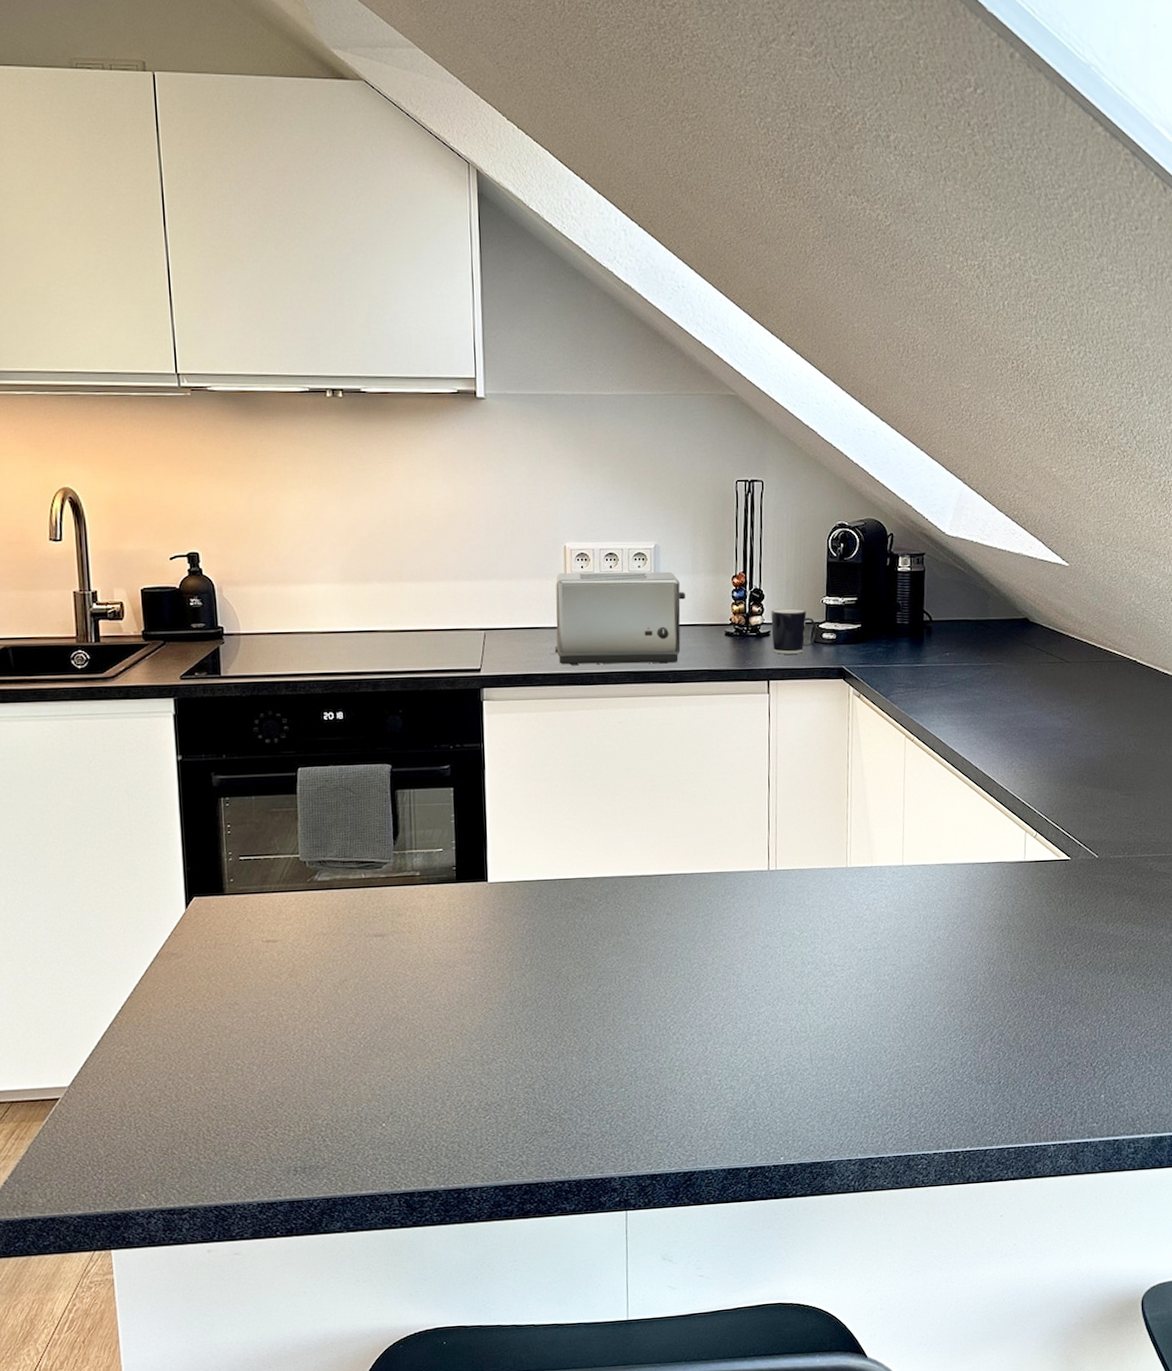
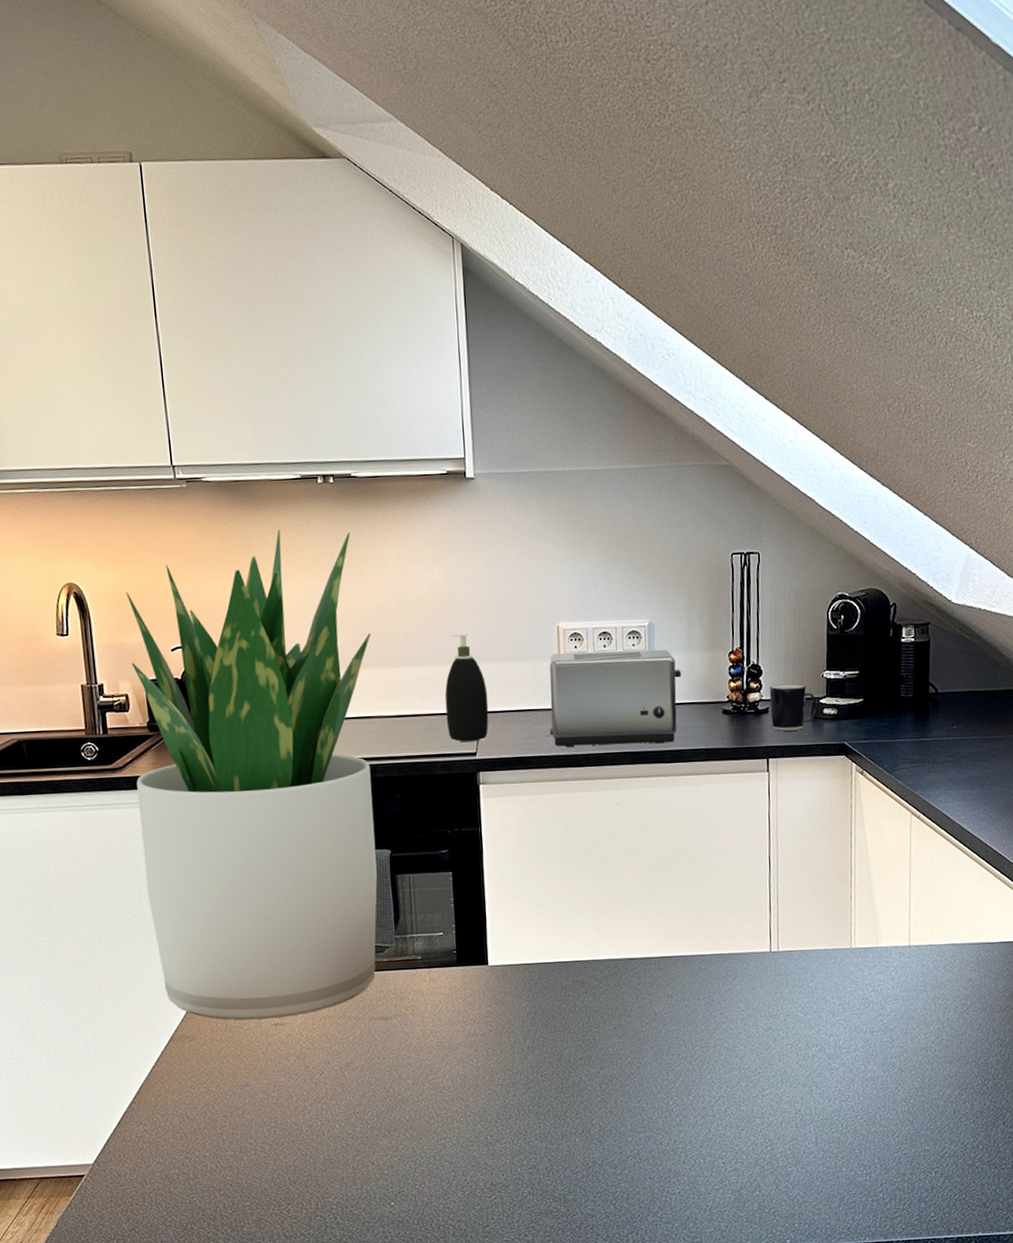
planter: none [124,441,377,937] -> present [126,529,378,1020]
soap dispenser: none [450,551,494,658] -> present [444,634,489,742]

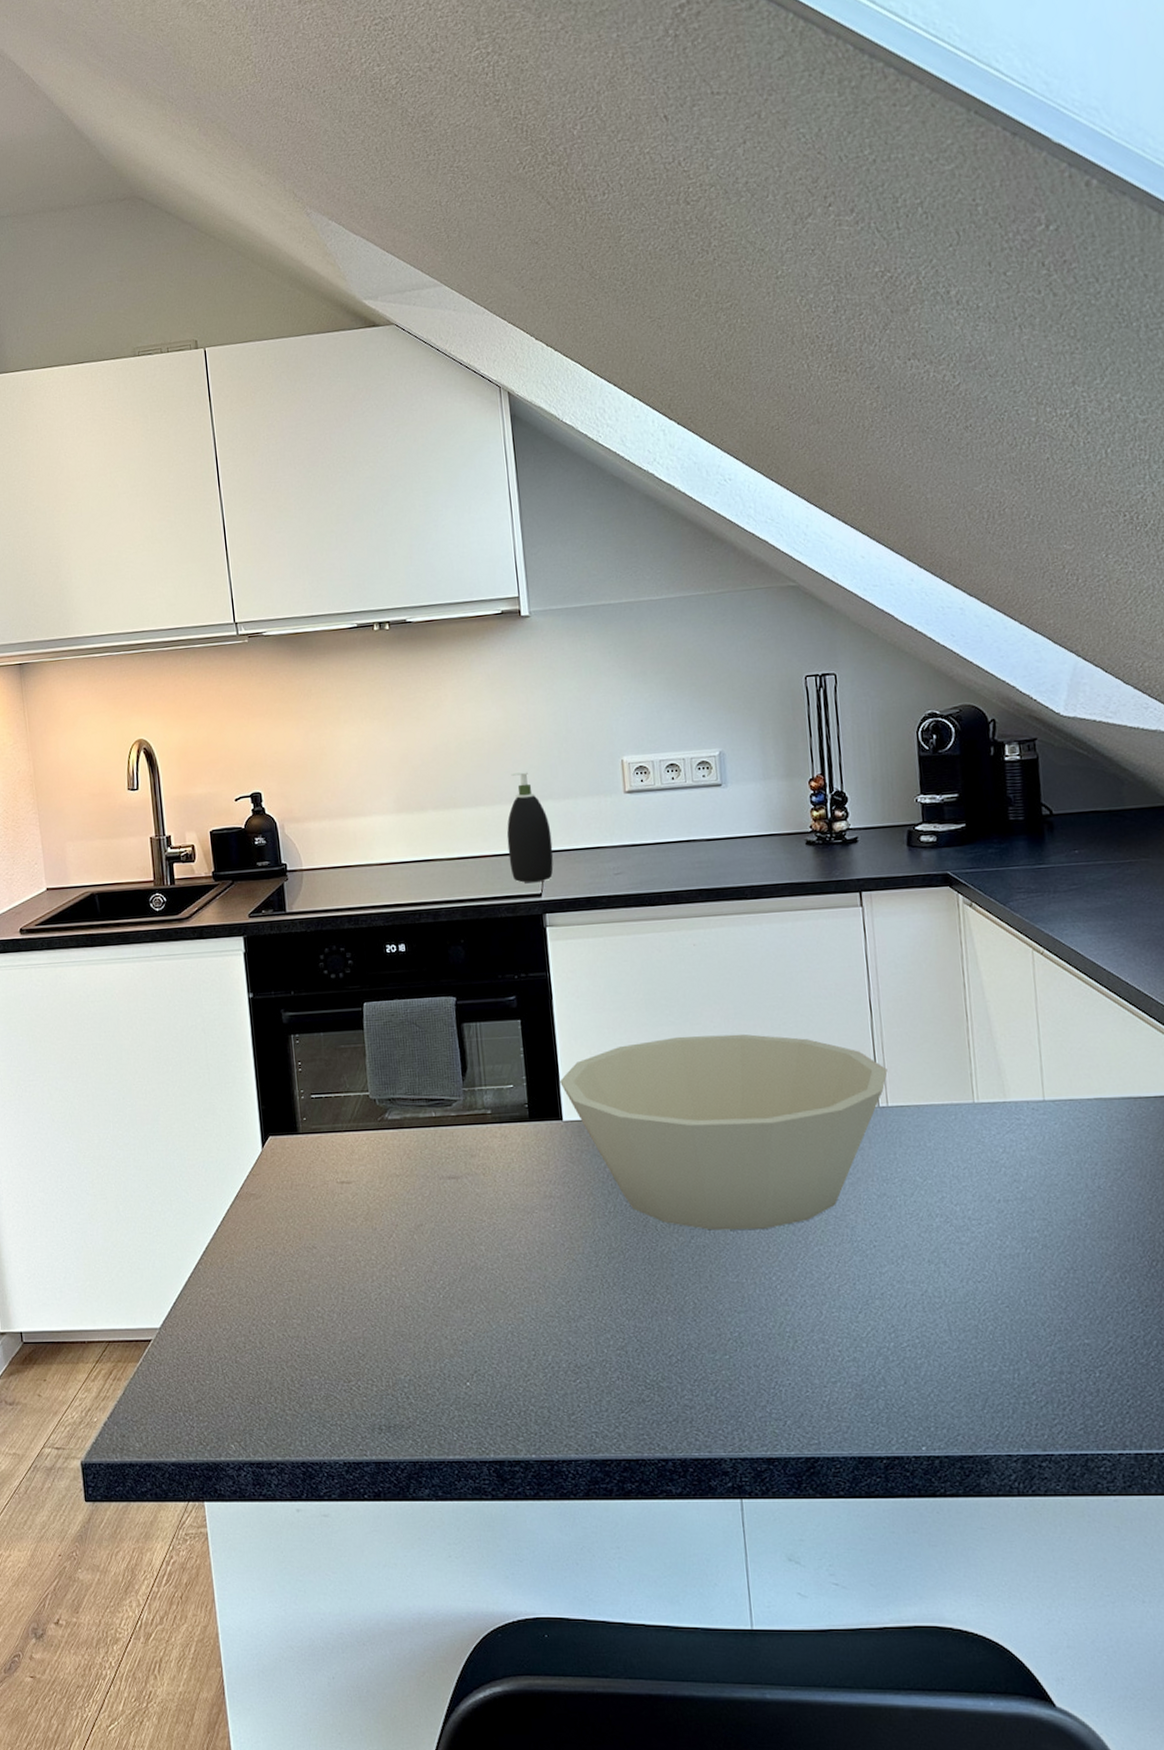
planter: present [126,529,378,1020] -> none [192,677,444,1178]
bowl: none [487,886,780,1062] -> present [560,1034,888,1231]
toaster: present [549,649,682,747] -> none [614,779,759,885]
mug: present [769,683,817,731] -> none [856,810,913,862]

